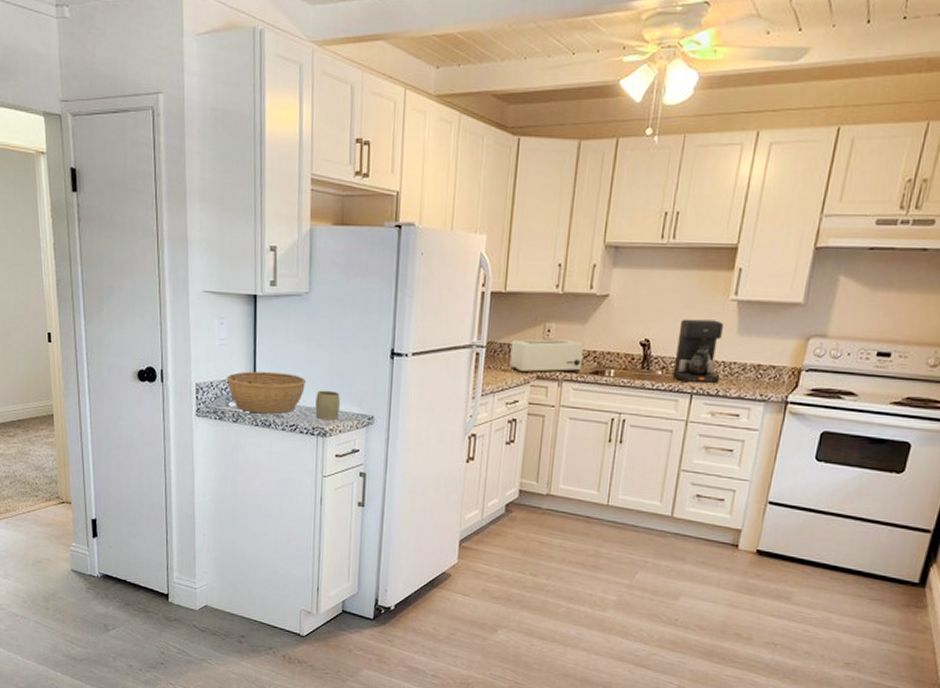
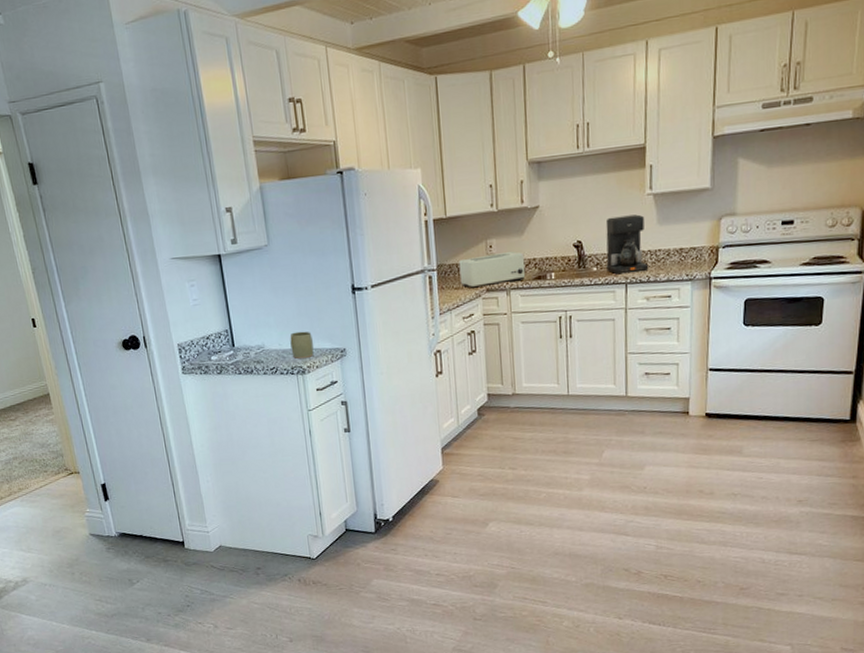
basket: present [226,371,307,414] -> none [205,322,279,363]

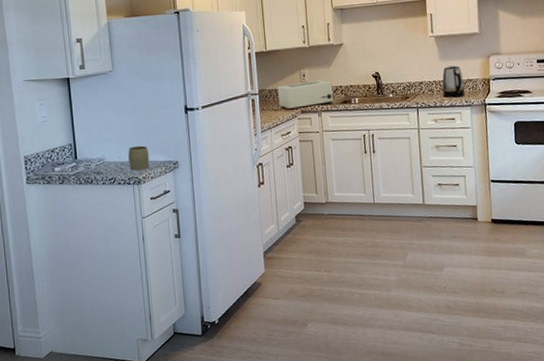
coffee maker: present [605,214,649,275] -> none [398,52,435,101]
kettle: none [658,230,686,271] -> present [442,65,465,98]

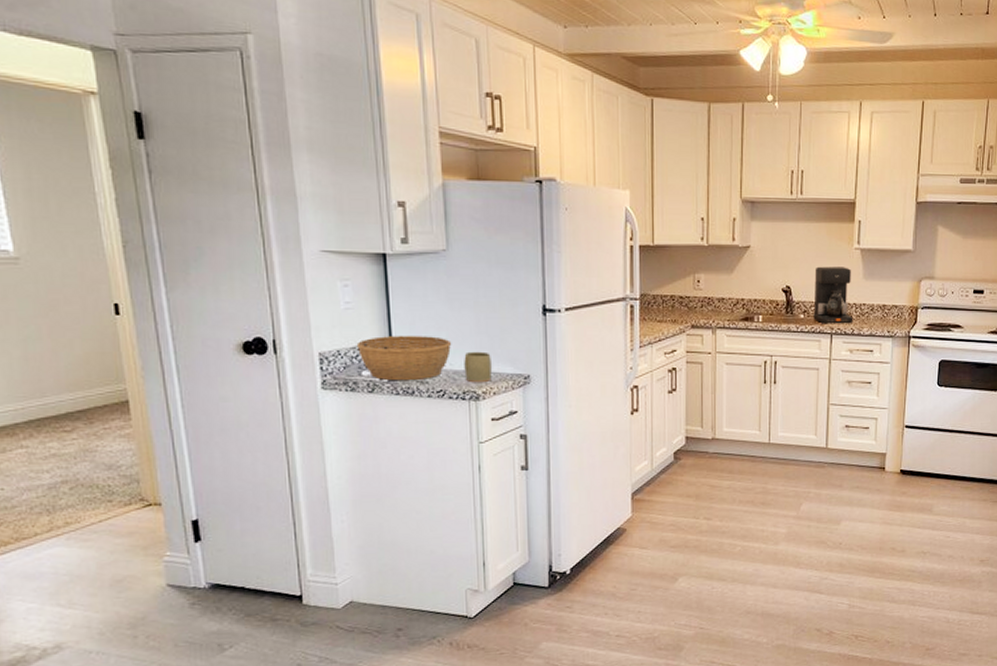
basket: none [50,137,119,174] -> present [356,336,452,381]
toaster: present [277,80,334,111] -> none [664,289,733,324]
coffee maker: none [398,52,435,101] -> present [813,266,854,324]
kettle: present [442,65,465,98] -> none [863,287,888,326]

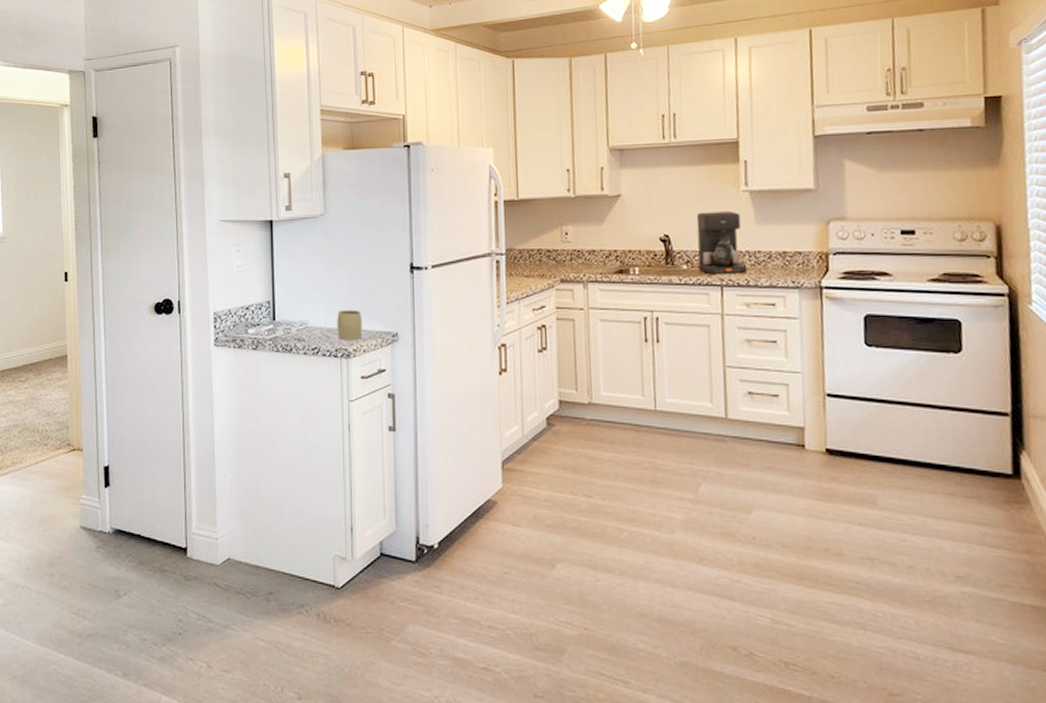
basket: present [356,336,452,381] -> none [244,295,327,339]

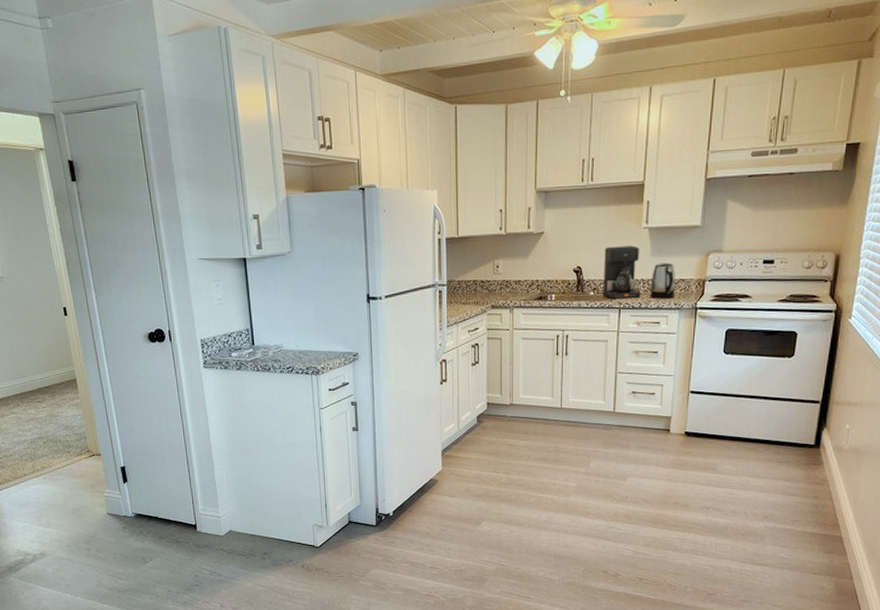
mug: present [337,309,363,341] -> none [306,334,329,361]
kettle: none [758,231,791,276] -> present [650,262,675,299]

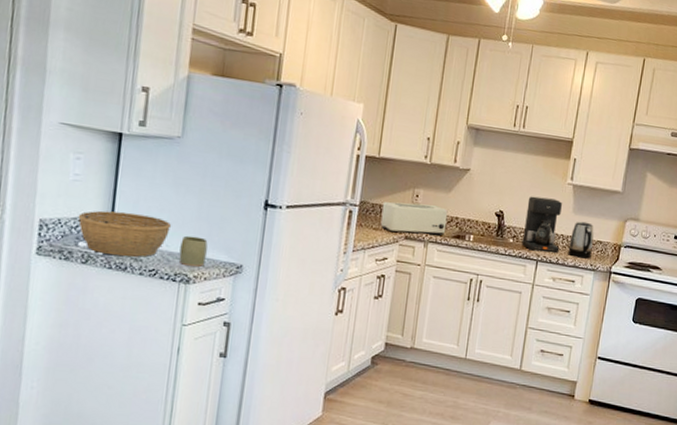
basket: none [227,323,297,360] -> present [77,210,172,257]
mug: none [306,334,329,361] -> present [179,235,209,267]
toaster: none [467,273,528,305] -> present [380,201,448,236]

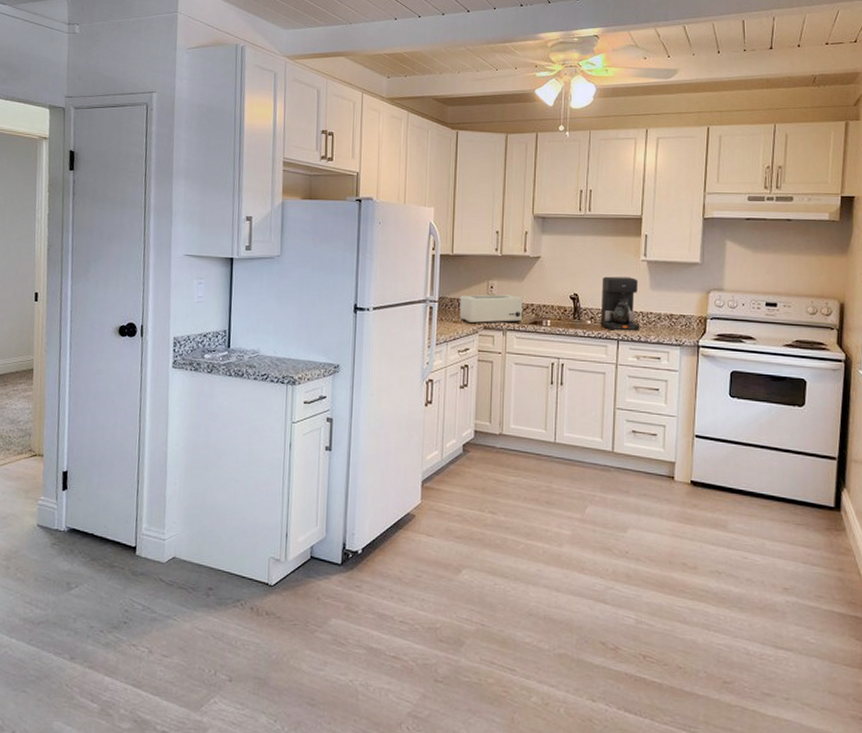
basket: present [77,210,172,257] -> none [202,326,278,365]
mug: present [179,235,209,267] -> none [285,342,309,370]
kettle: present [568,221,594,259] -> none [650,296,675,334]

